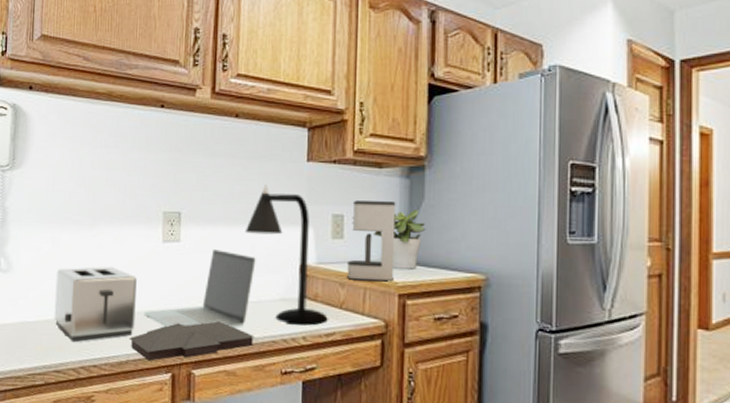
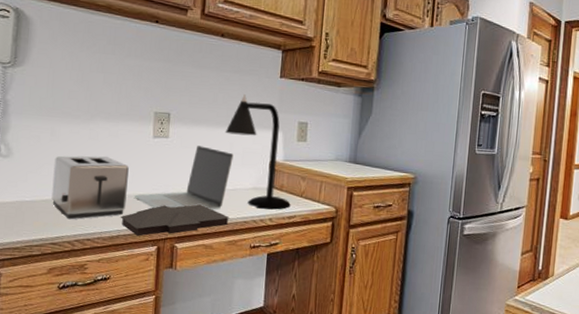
coffee maker: present [347,201,396,282] -> none [308,112,350,177]
potted plant: present [374,209,426,269] -> none [331,121,372,168]

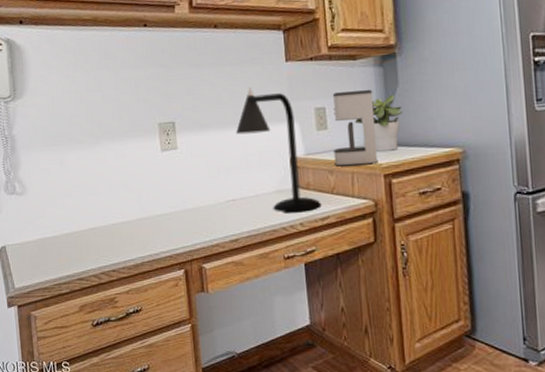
toaster: present [51,155,129,220] -> none [67,178,146,252]
papers: present [120,204,231,237] -> none [141,217,257,261]
laptop: present [134,146,234,211] -> none [152,152,250,228]
coffee maker: none [308,112,350,177] -> present [332,90,378,167]
potted plant: none [331,121,372,168] -> present [355,94,403,152]

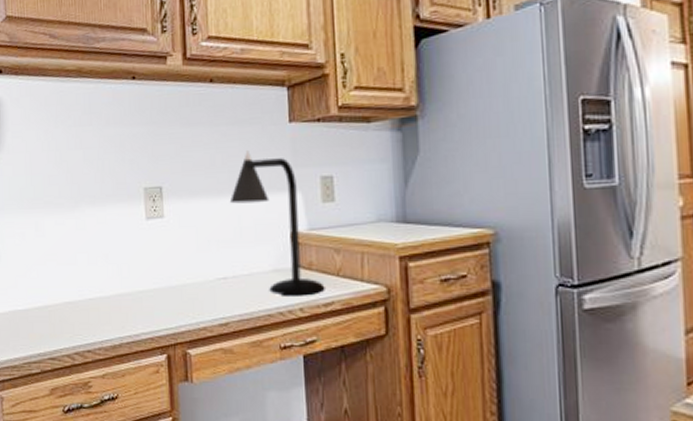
coffee maker: present [332,90,378,167] -> none [341,158,393,245]
potted plant: present [355,94,403,152] -> none [367,163,424,229]

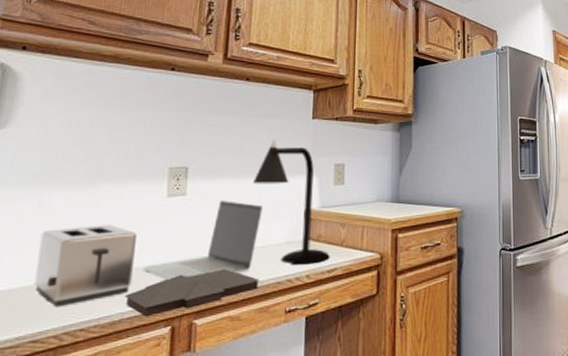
toaster: none [42,248,125,329] -> present [34,224,137,308]
papers: none [120,297,251,343] -> present [124,269,261,317]
laptop: none [133,223,244,306] -> present [142,201,263,280]

